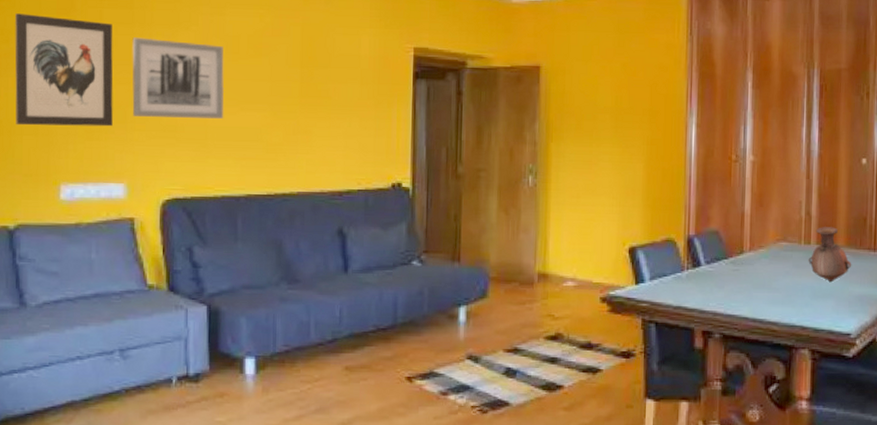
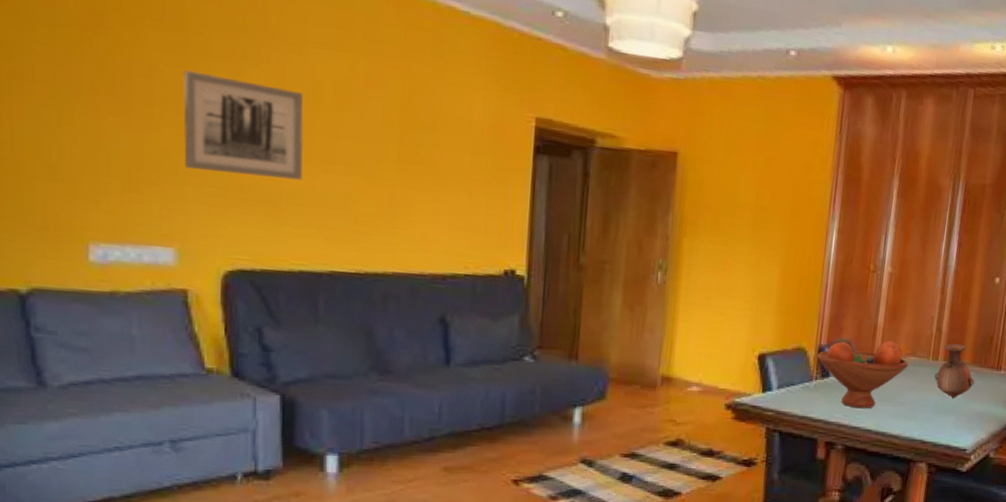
wall art: present [15,13,113,127] -> none [20,22,159,178]
fruit bowl: none [686,228,780,296] -> present [816,341,908,409]

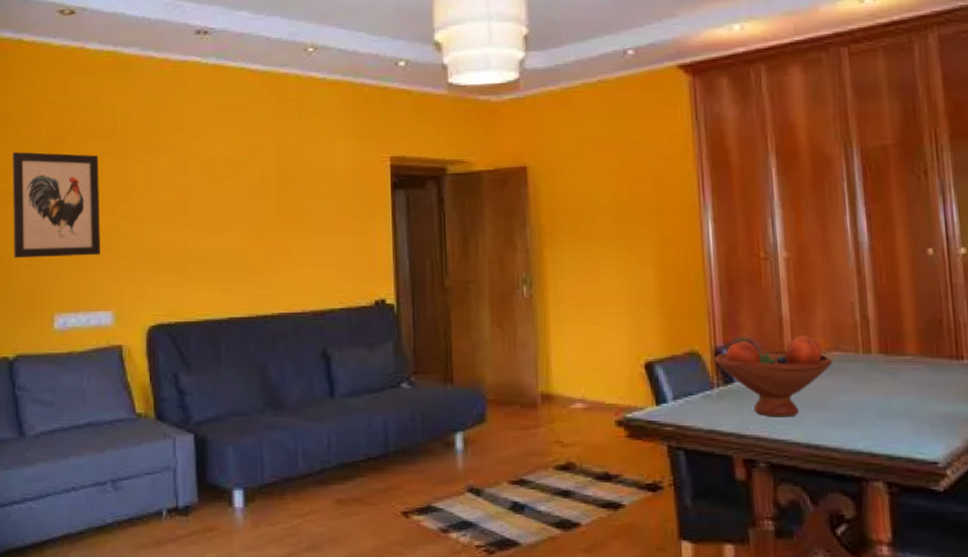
wall art: none [20,22,159,178] -> present [12,152,100,259]
wall art: present [183,70,304,180] -> none [116,166,204,244]
vase: present [934,343,975,398] -> none [870,332,930,398]

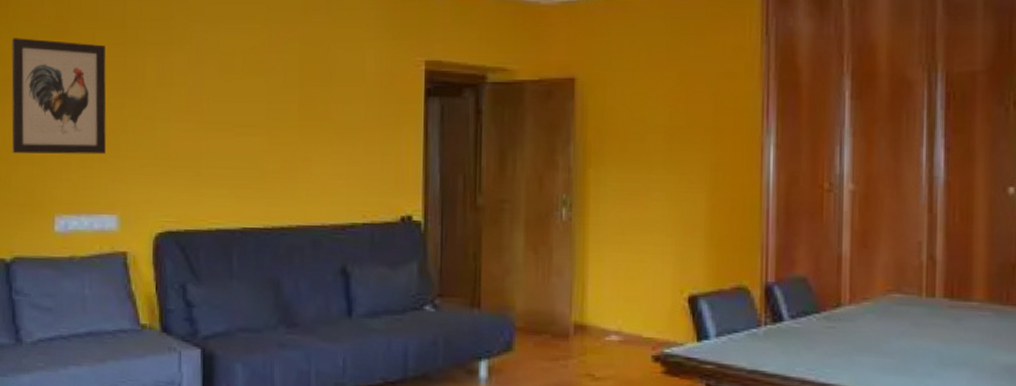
fruit bowl: present [713,335,832,418] -> none [763,274,891,361]

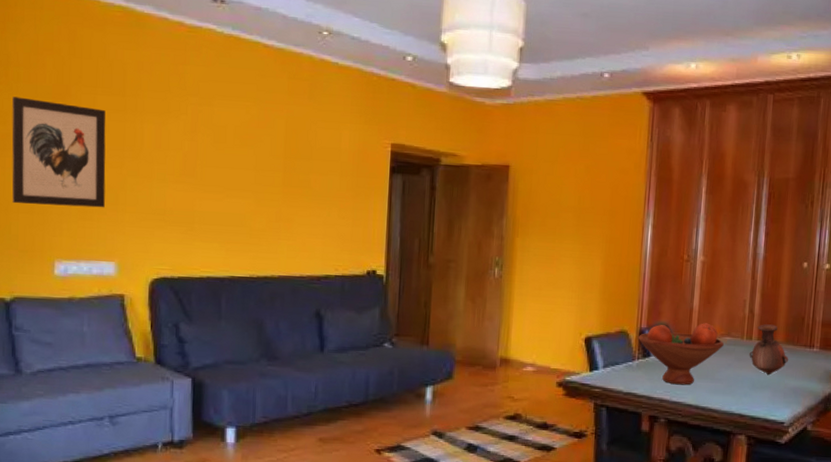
fruit bowl: none [763,274,891,361] -> present [638,323,724,385]
vase: none [932,275,996,346] -> present [749,324,789,374]

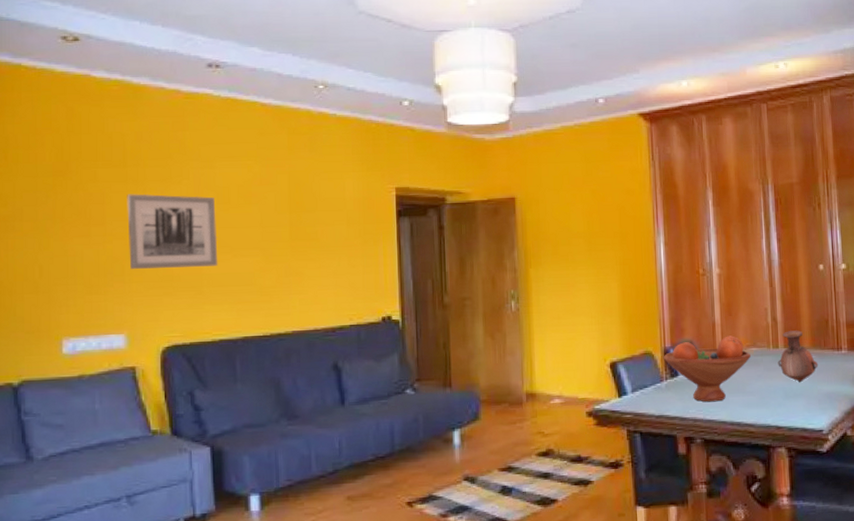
wall art: present [12,97,106,208] -> none [13,178,111,285]
wall art: none [123,124,212,204] -> present [127,194,218,269]

